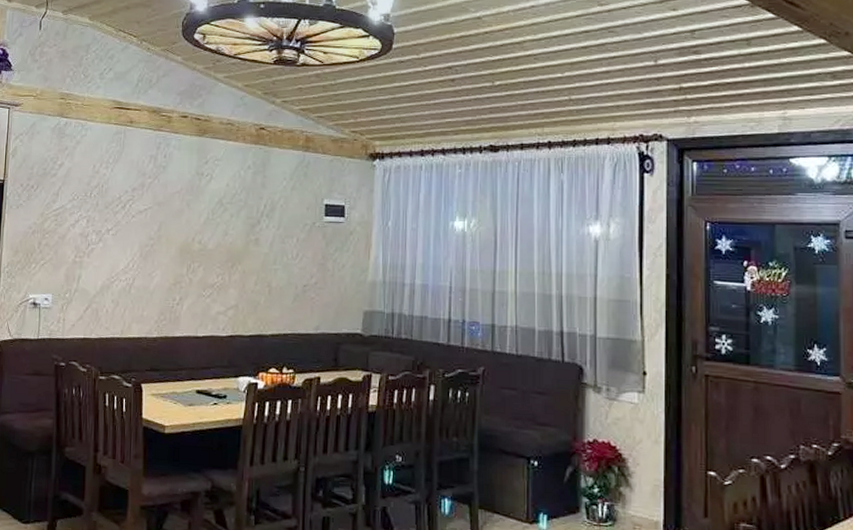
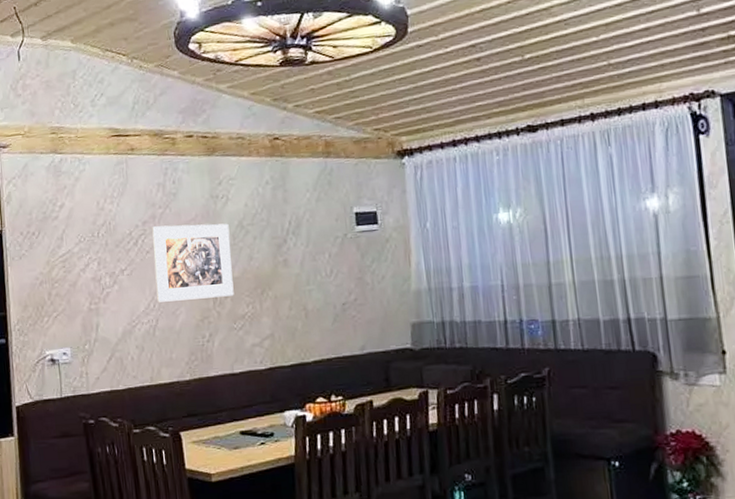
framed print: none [137,194,210,266] -> present [152,223,234,302]

